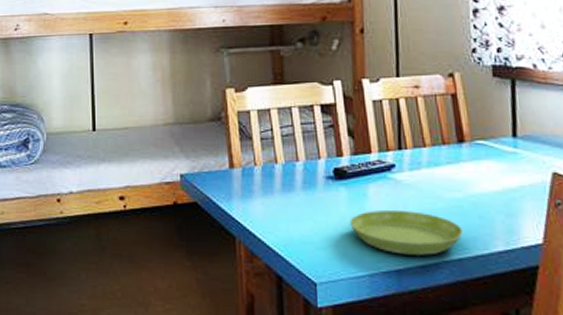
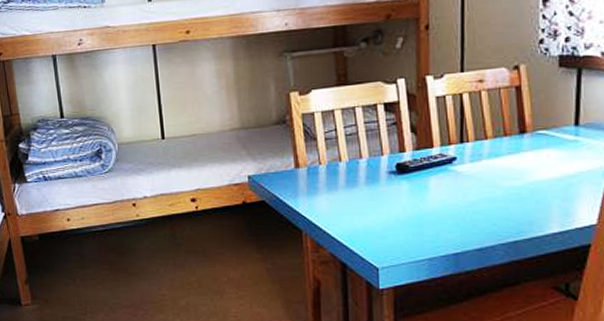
saucer: present [350,209,464,256] -> none [411,199,521,240]

